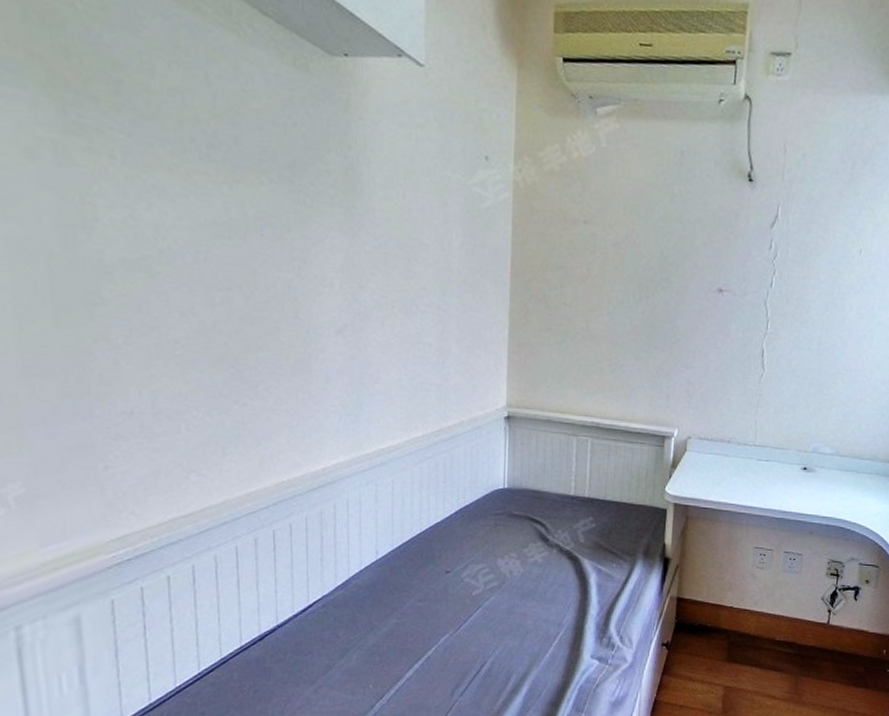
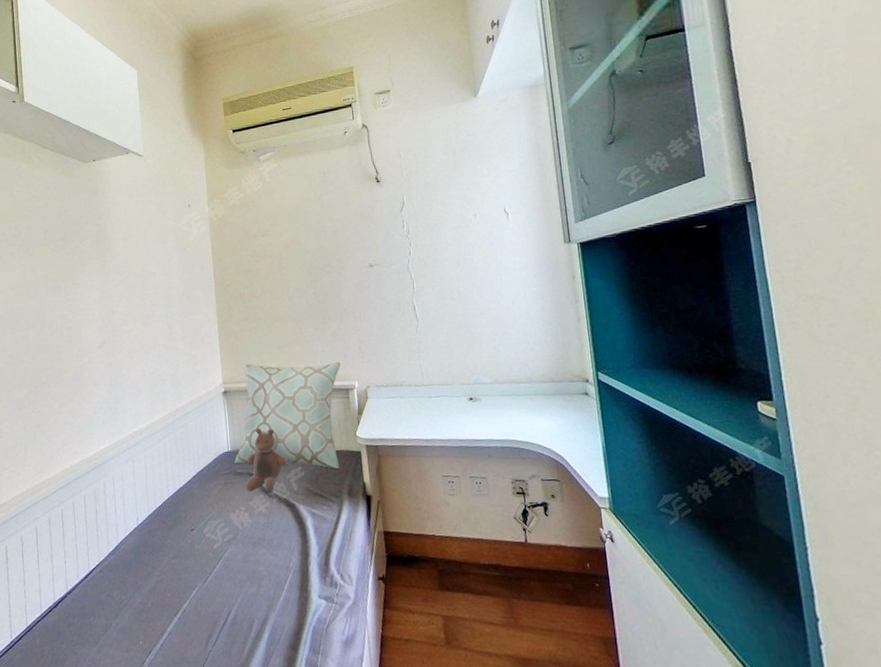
pillow: none [511,386,660,526] -> present [234,362,341,470]
stuffed bear: none [521,466,578,542] -> present [246,428,288,493]

